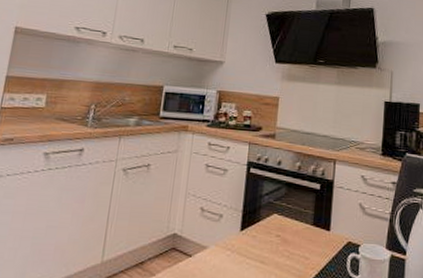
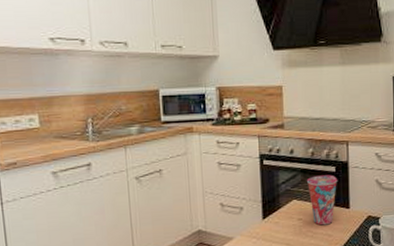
cup: none [290,191,322,246] -> present [306,174,338,226]

